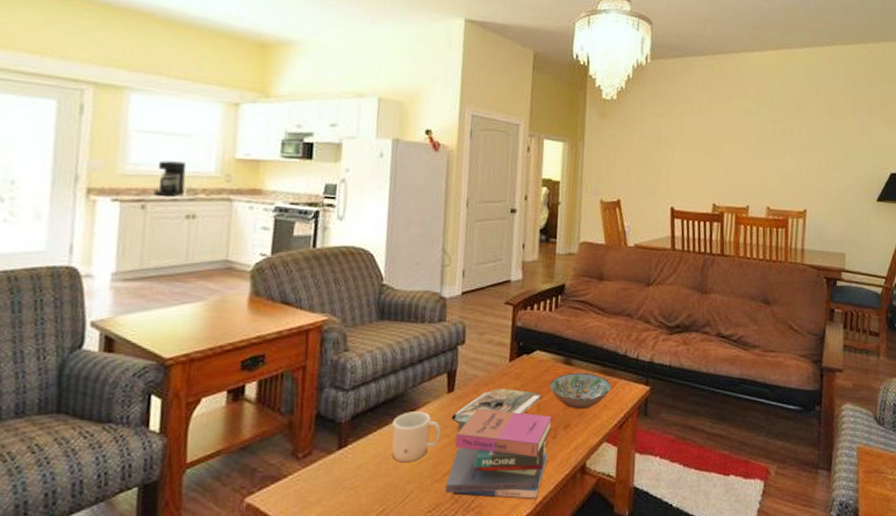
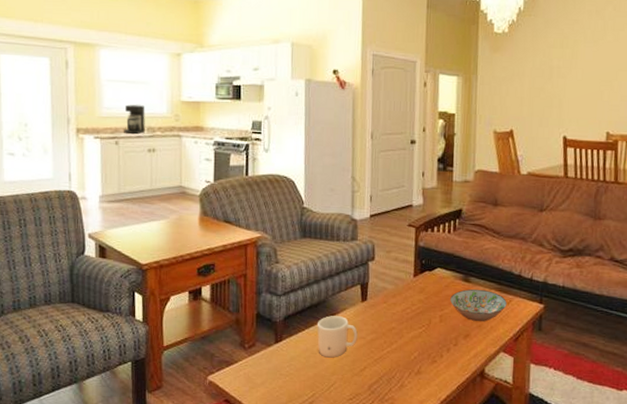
books: present [445,408,553,500] -> none [363,316,454,398]
magazine: present [451,389,542,430] -> none [365,300,444,334]

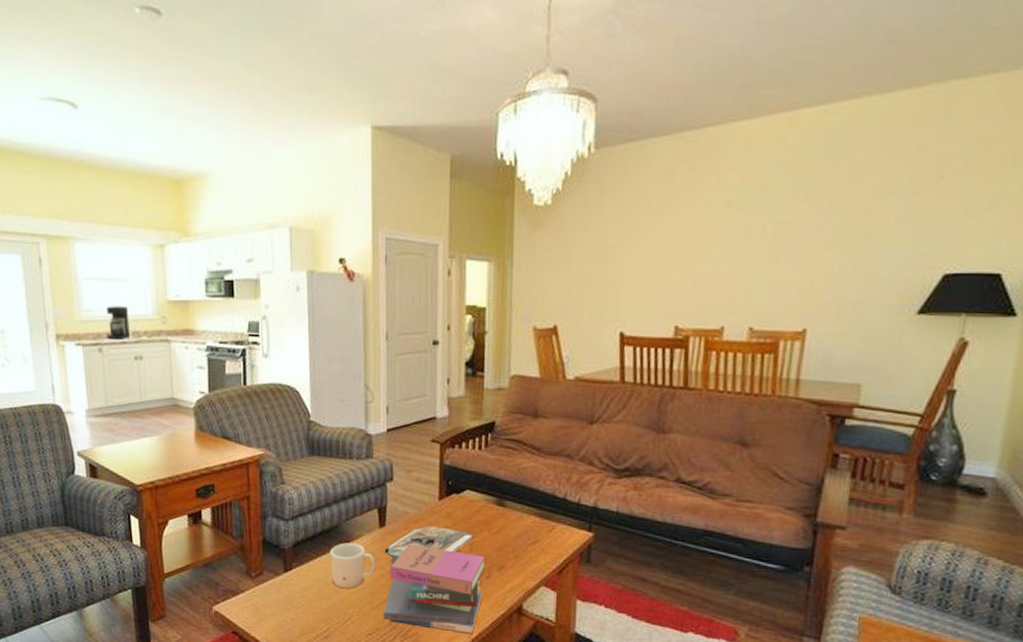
books: none [363,316,454,398] -> present [383,543,486,635]
magazine: none [365,300,444,334] -> present [384,526,474,563]
decorative bowl: present [450,289,507,322] -> none [482,514,549,552]

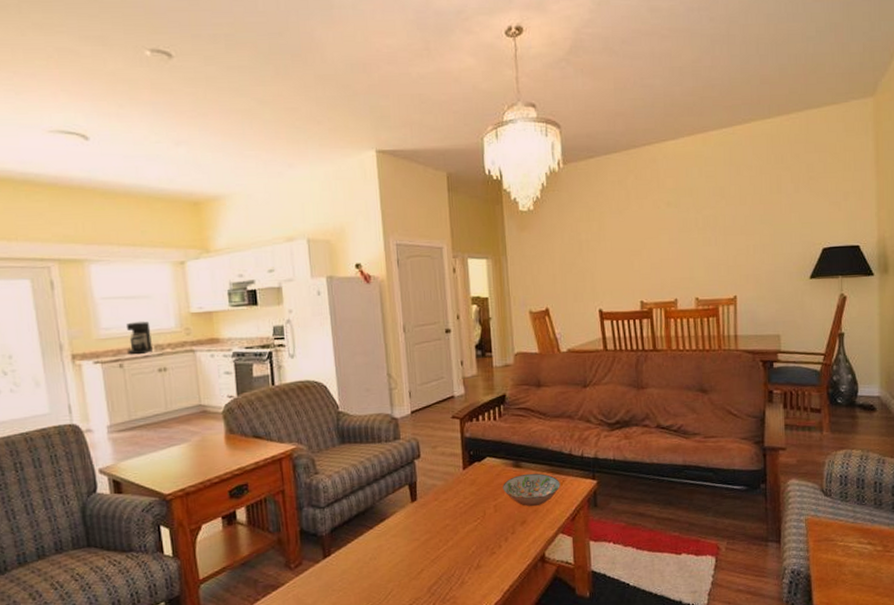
mug: present [329,543,376,589] -> none [366,520,411,566]
books: present [383,543,486,635] -> none [421,513,510,590]
magazine: present [384,526,474,563] -> none [417,494,497,534]
decorative bowl: none [482,514,549,552] -> present [503,473,560,507]

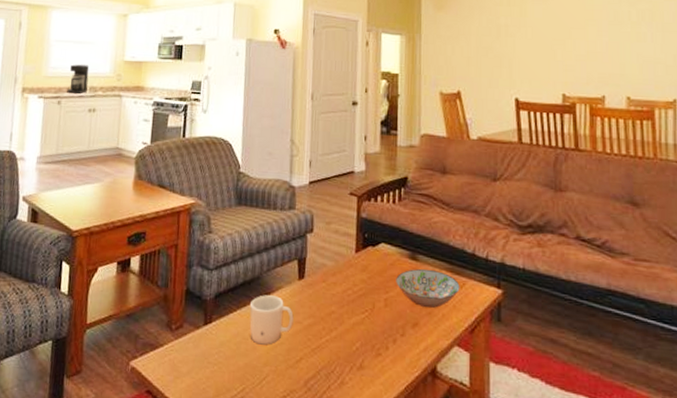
mug: none [366,520,411,566] -> present [249,295,294,345]

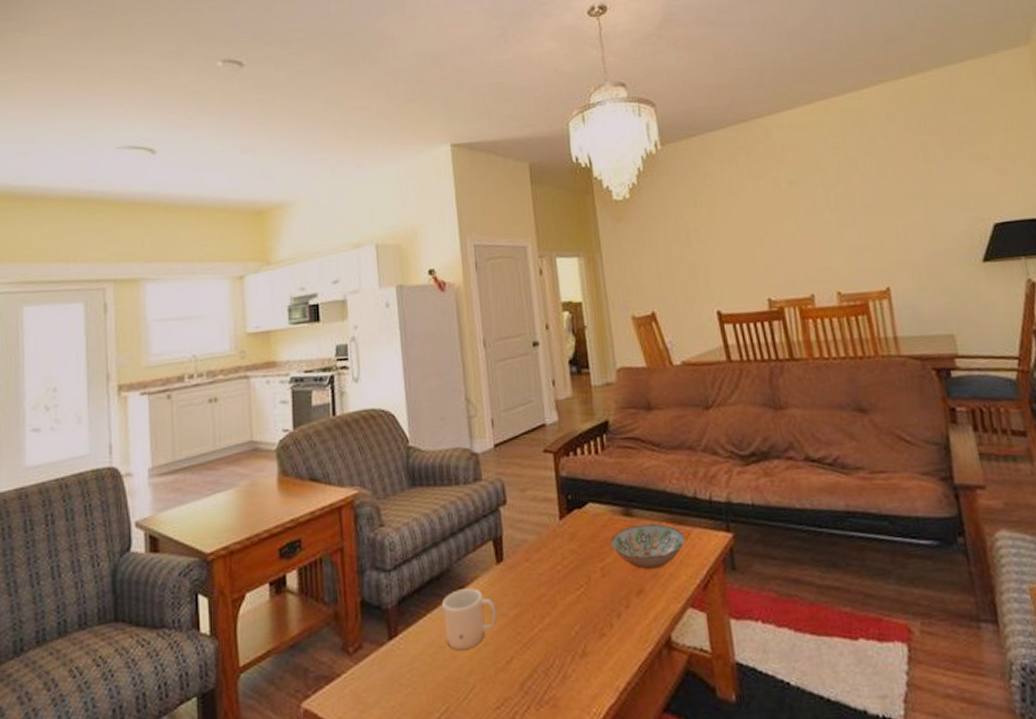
coffee maker: present [67,64,90,93] -> none [177,345,204,383]

